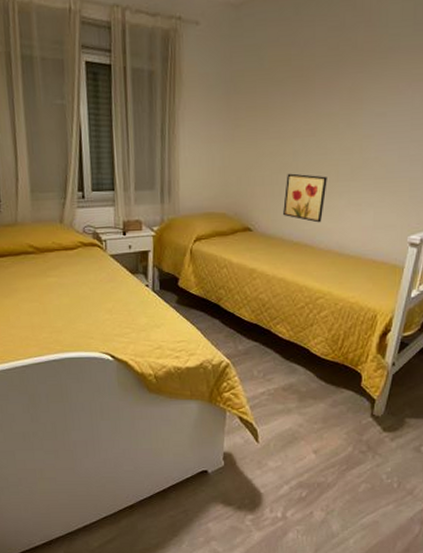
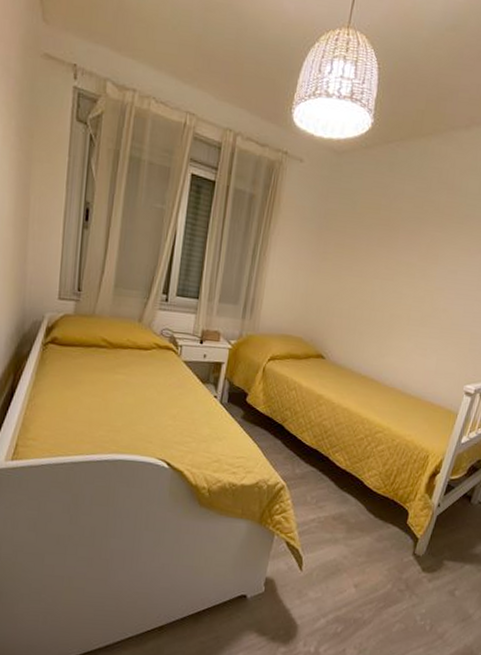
wall art: present [283,173,327,223] -> none [355,310,400,361]

